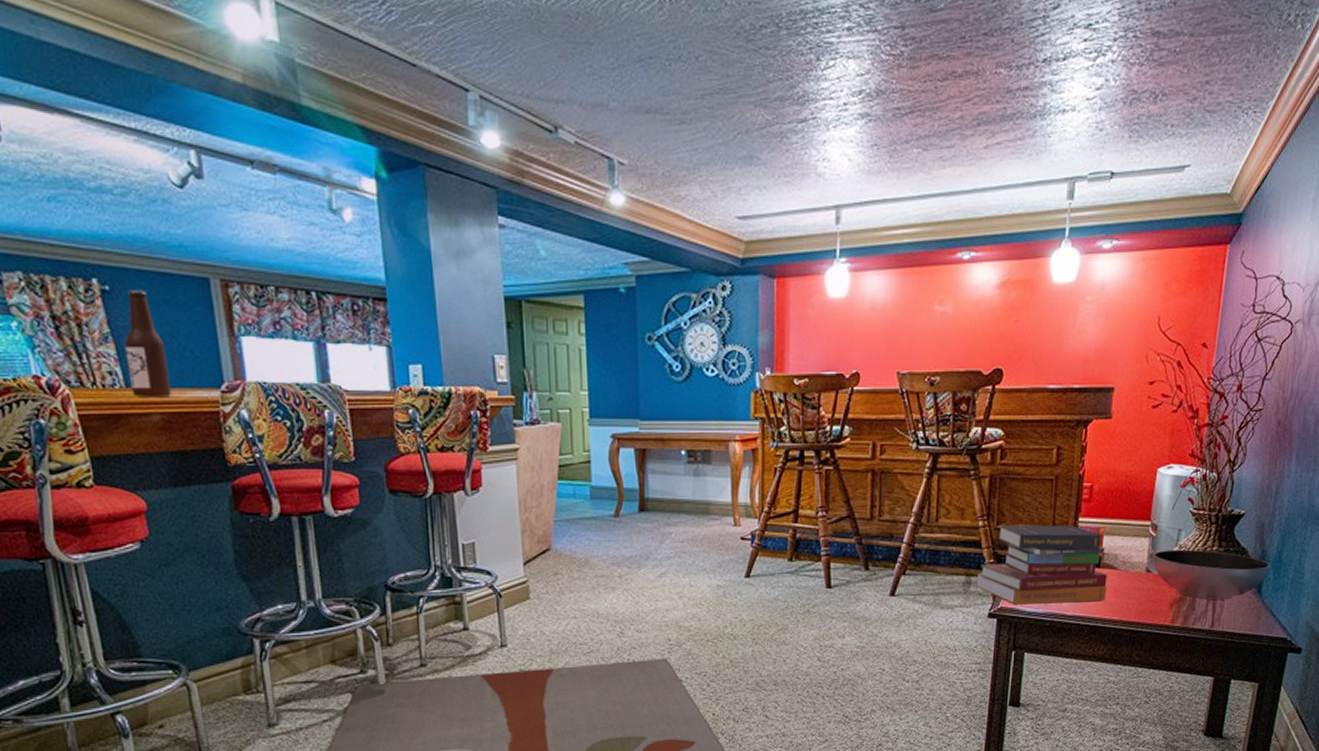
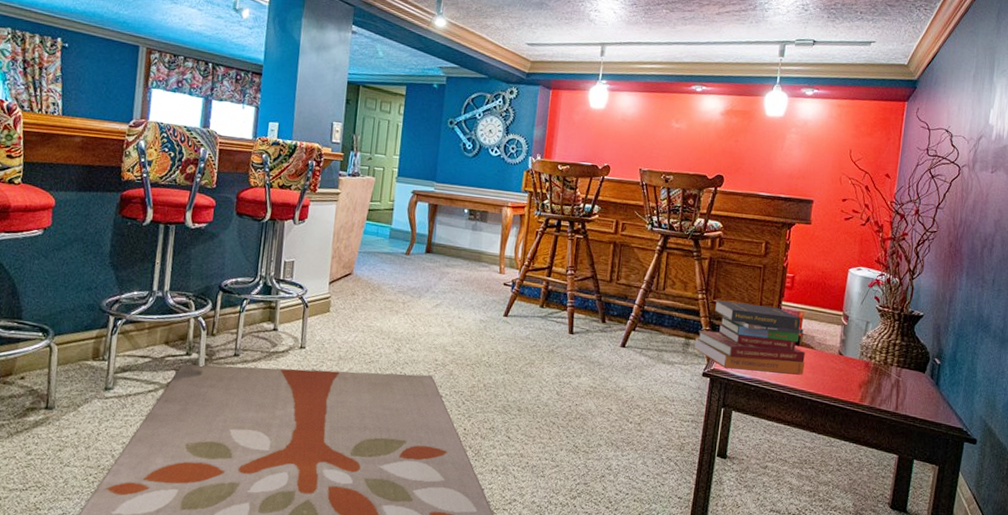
root beer bottle: present [124,289,171,398] -> none [65,48,98,126]
soup bowl: present [1153,549,1270,600] -> none [845,337,946,388]

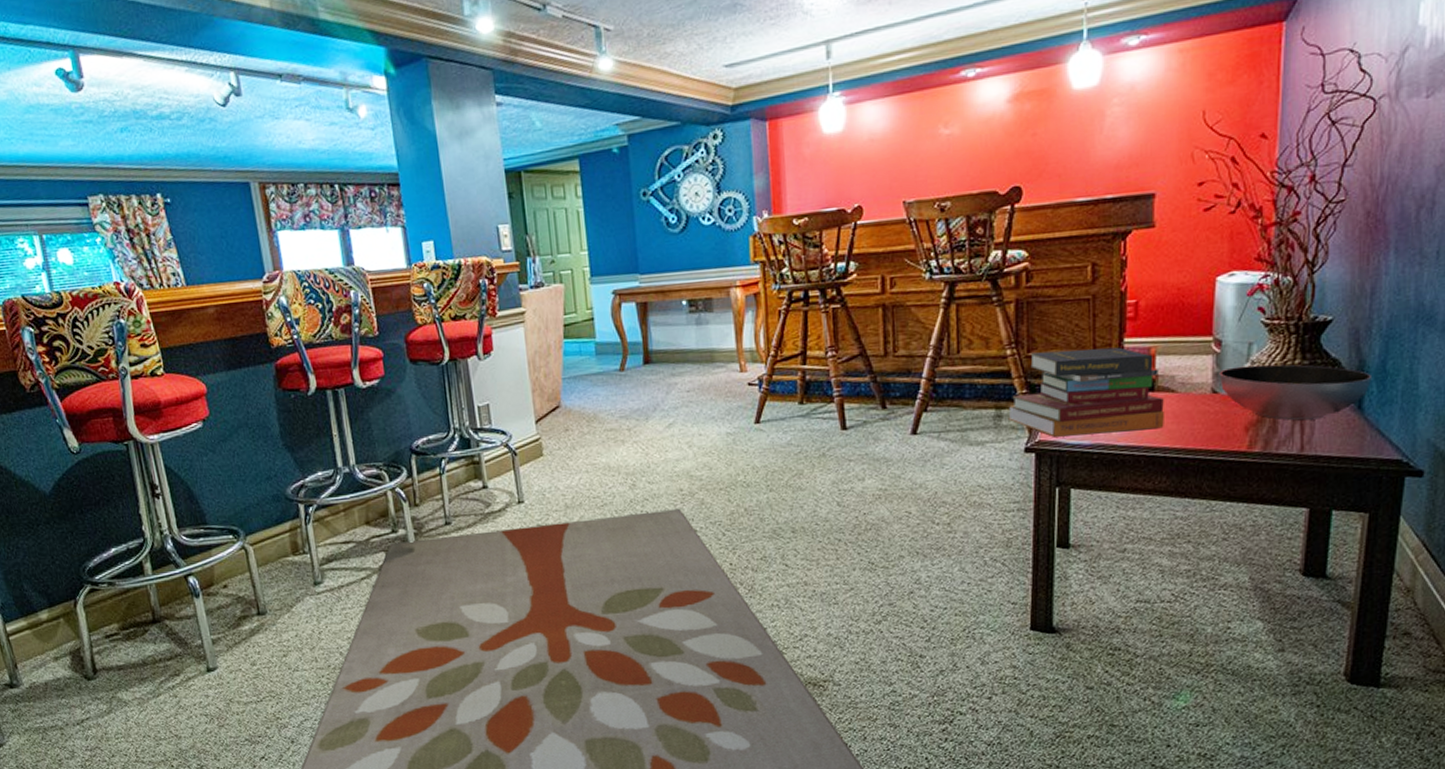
soup bowl: none [845,337,946,388] -> present [1219,364,1371,421]

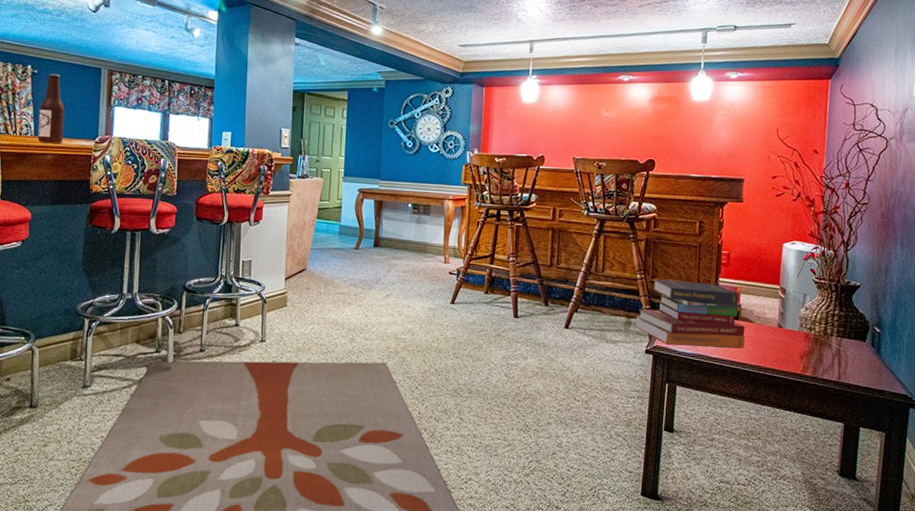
root beer bottle: none [183,199,223,293] -> present [37,73,65,144]
soup bowl: present [1219,364,1371,421] -> none [783,310,886,357]

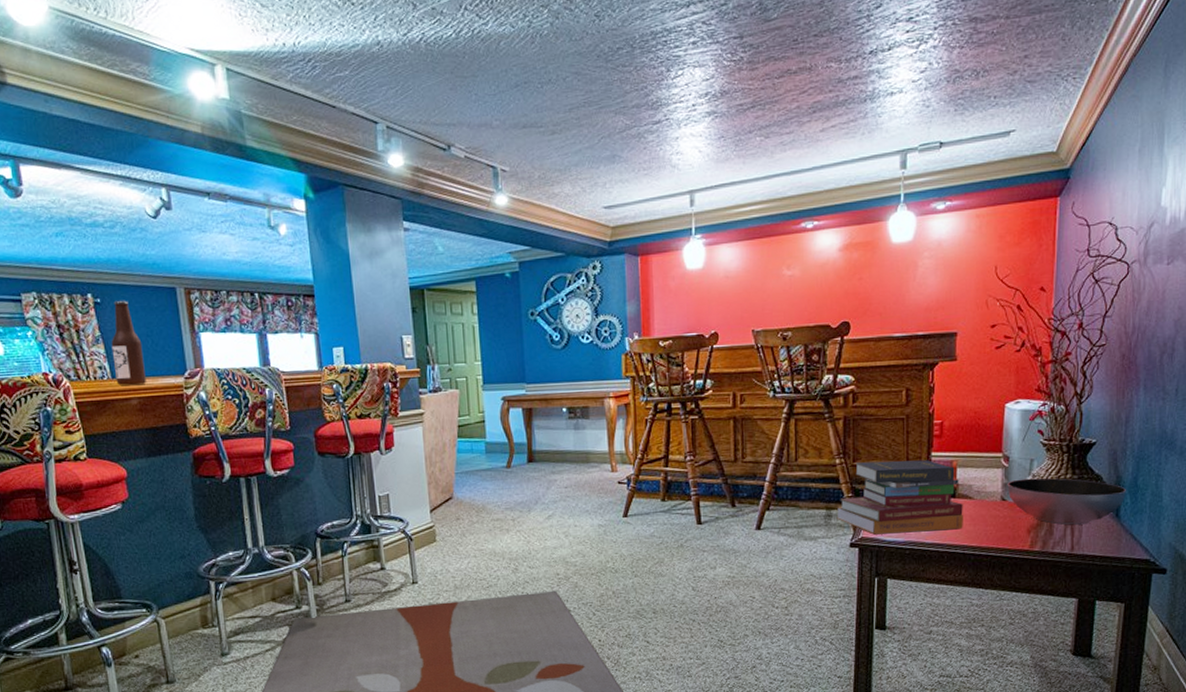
soup bowl: none [783,310,886,357] -> present [1007,478,1126,525]

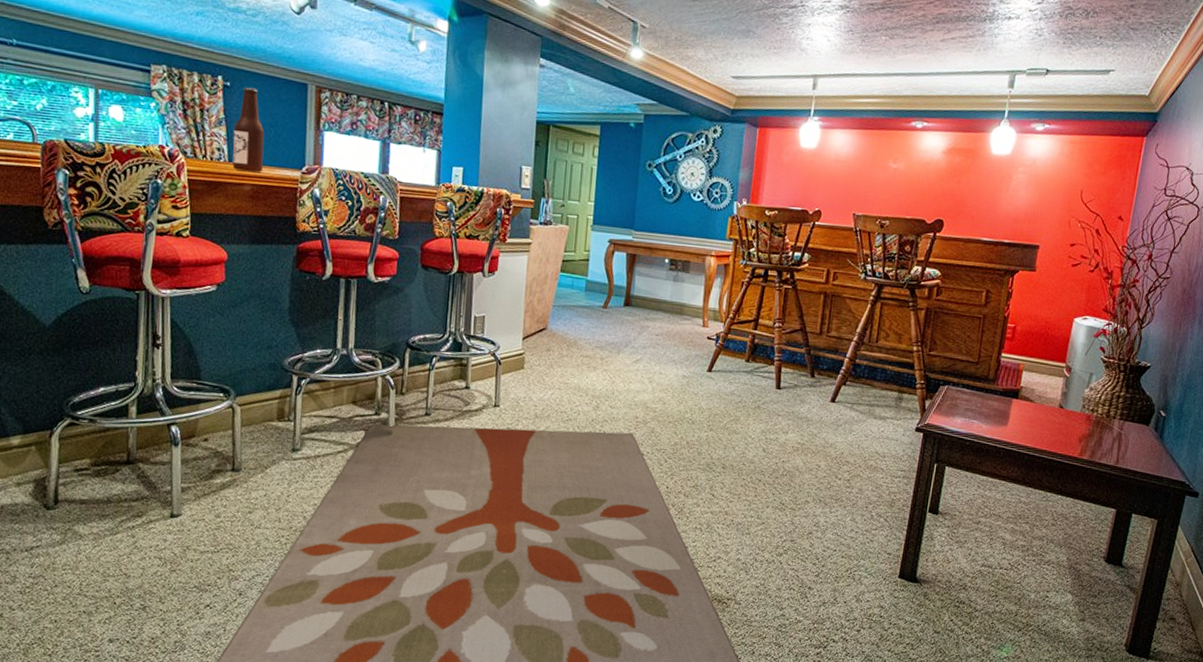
books: present [836,460,963,535] -> none [906,352,1024,429]
soup bowl: present [1007,478,1126,525] -> none [1066,390,1172,441]

